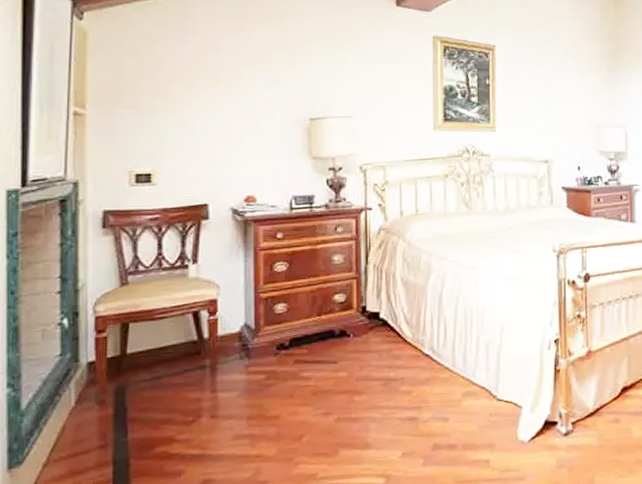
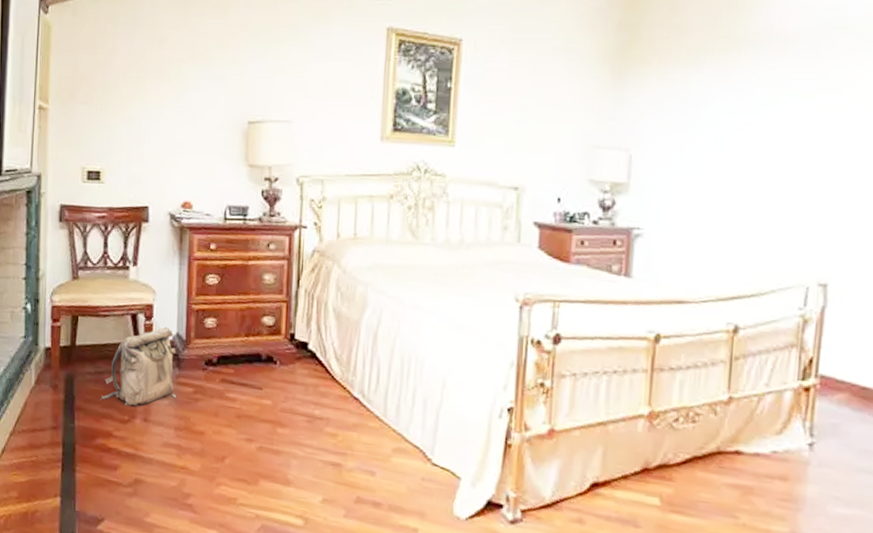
backpack: none [158,319,248,407] -> present [100,326,177,406]

